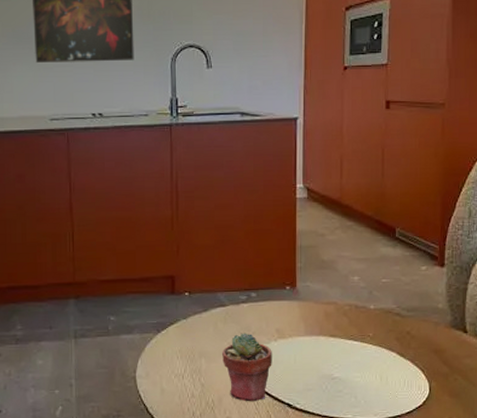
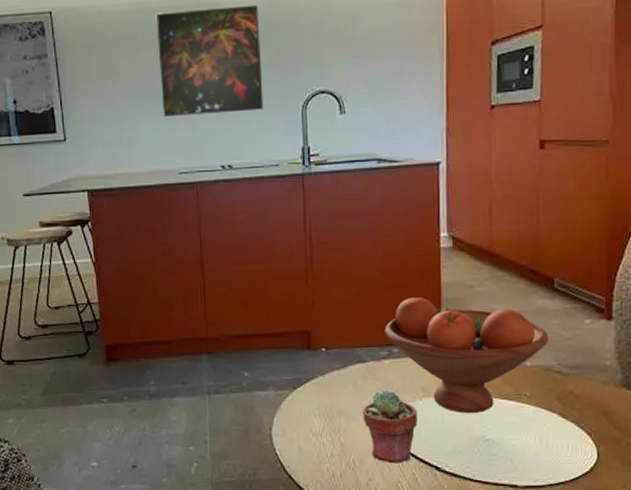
fruit bowl: none [244,245,391,354] -> present [384,297,550,414]

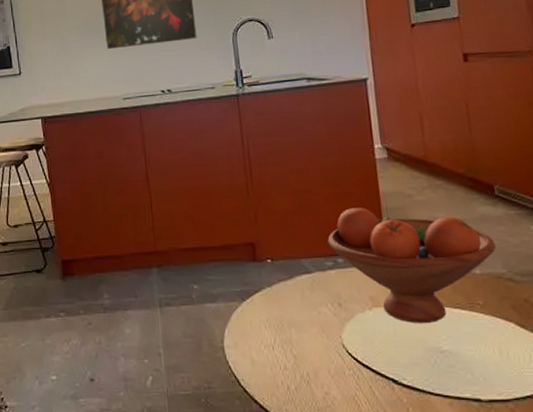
potted succulent: present [363,390,417,464] -> none [313,301,370,376]

